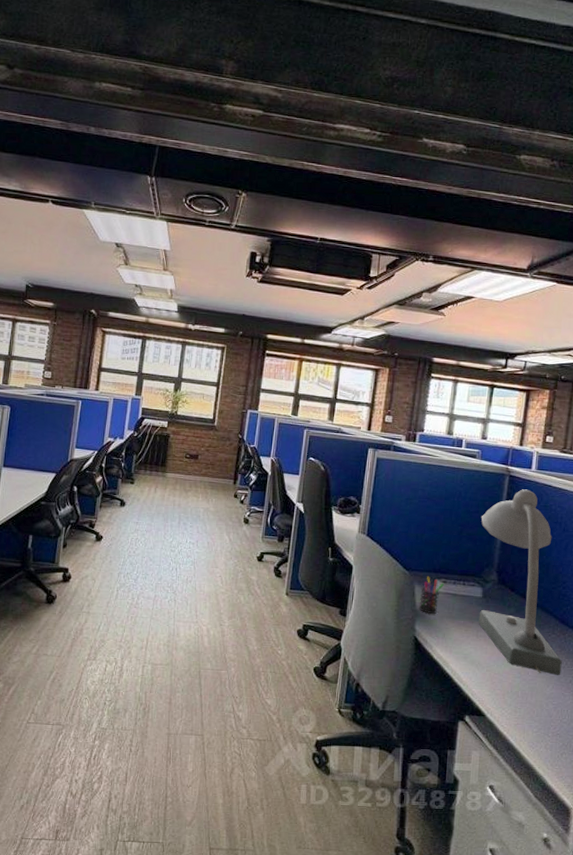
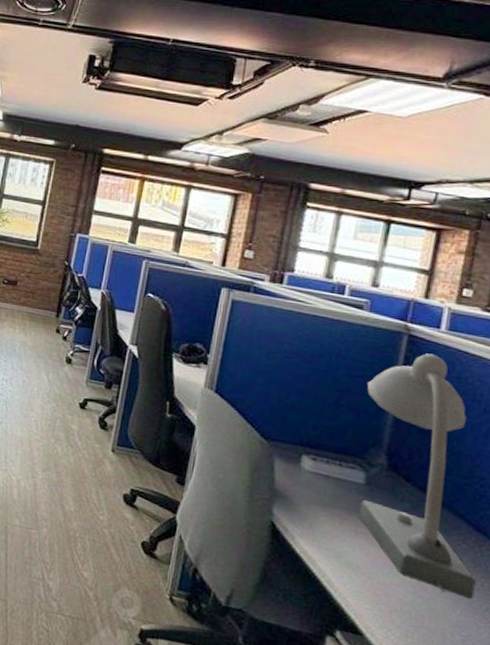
pen holder: present [419,576,444,614] -> none [278,449,313,497]

